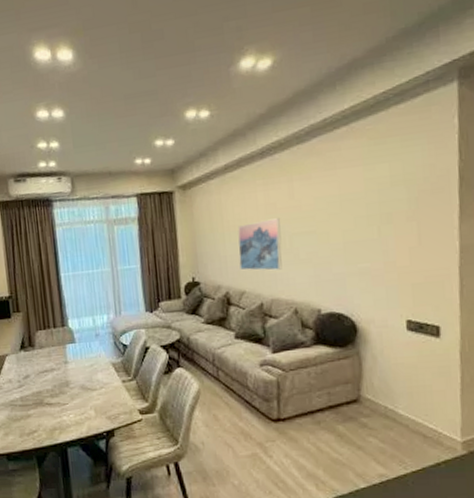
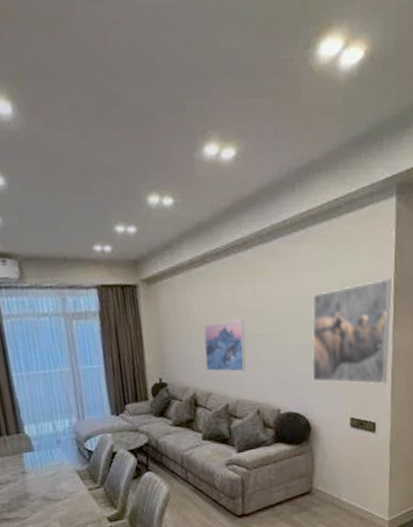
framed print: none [357,167,457,284] -> present [311,278,393,385]

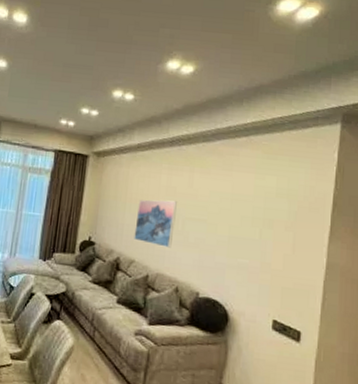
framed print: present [311,278,393,385] -> none [237,192,331,295]

